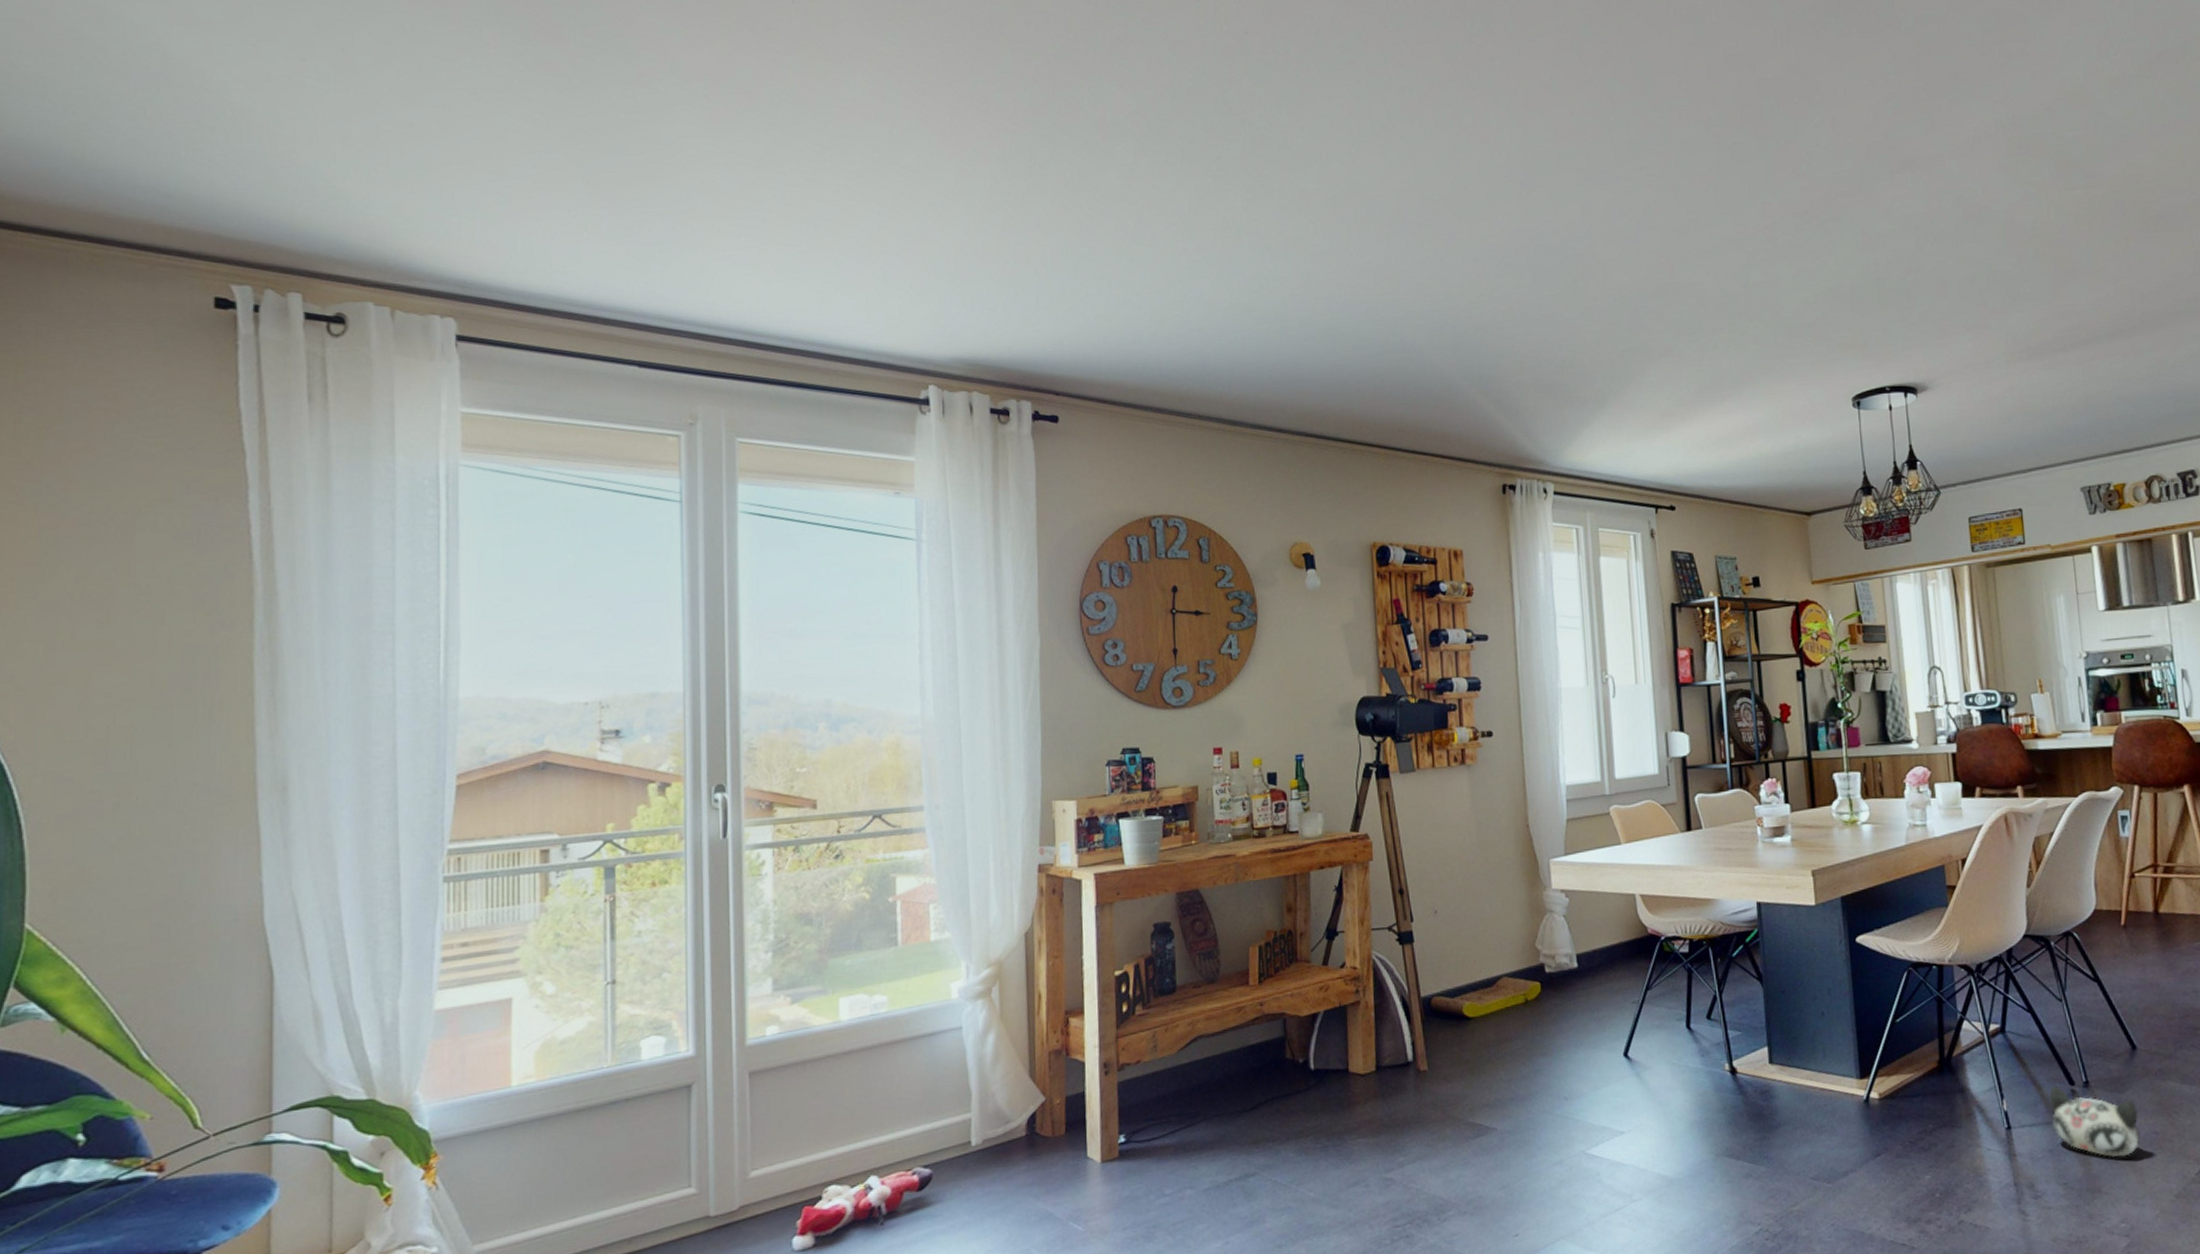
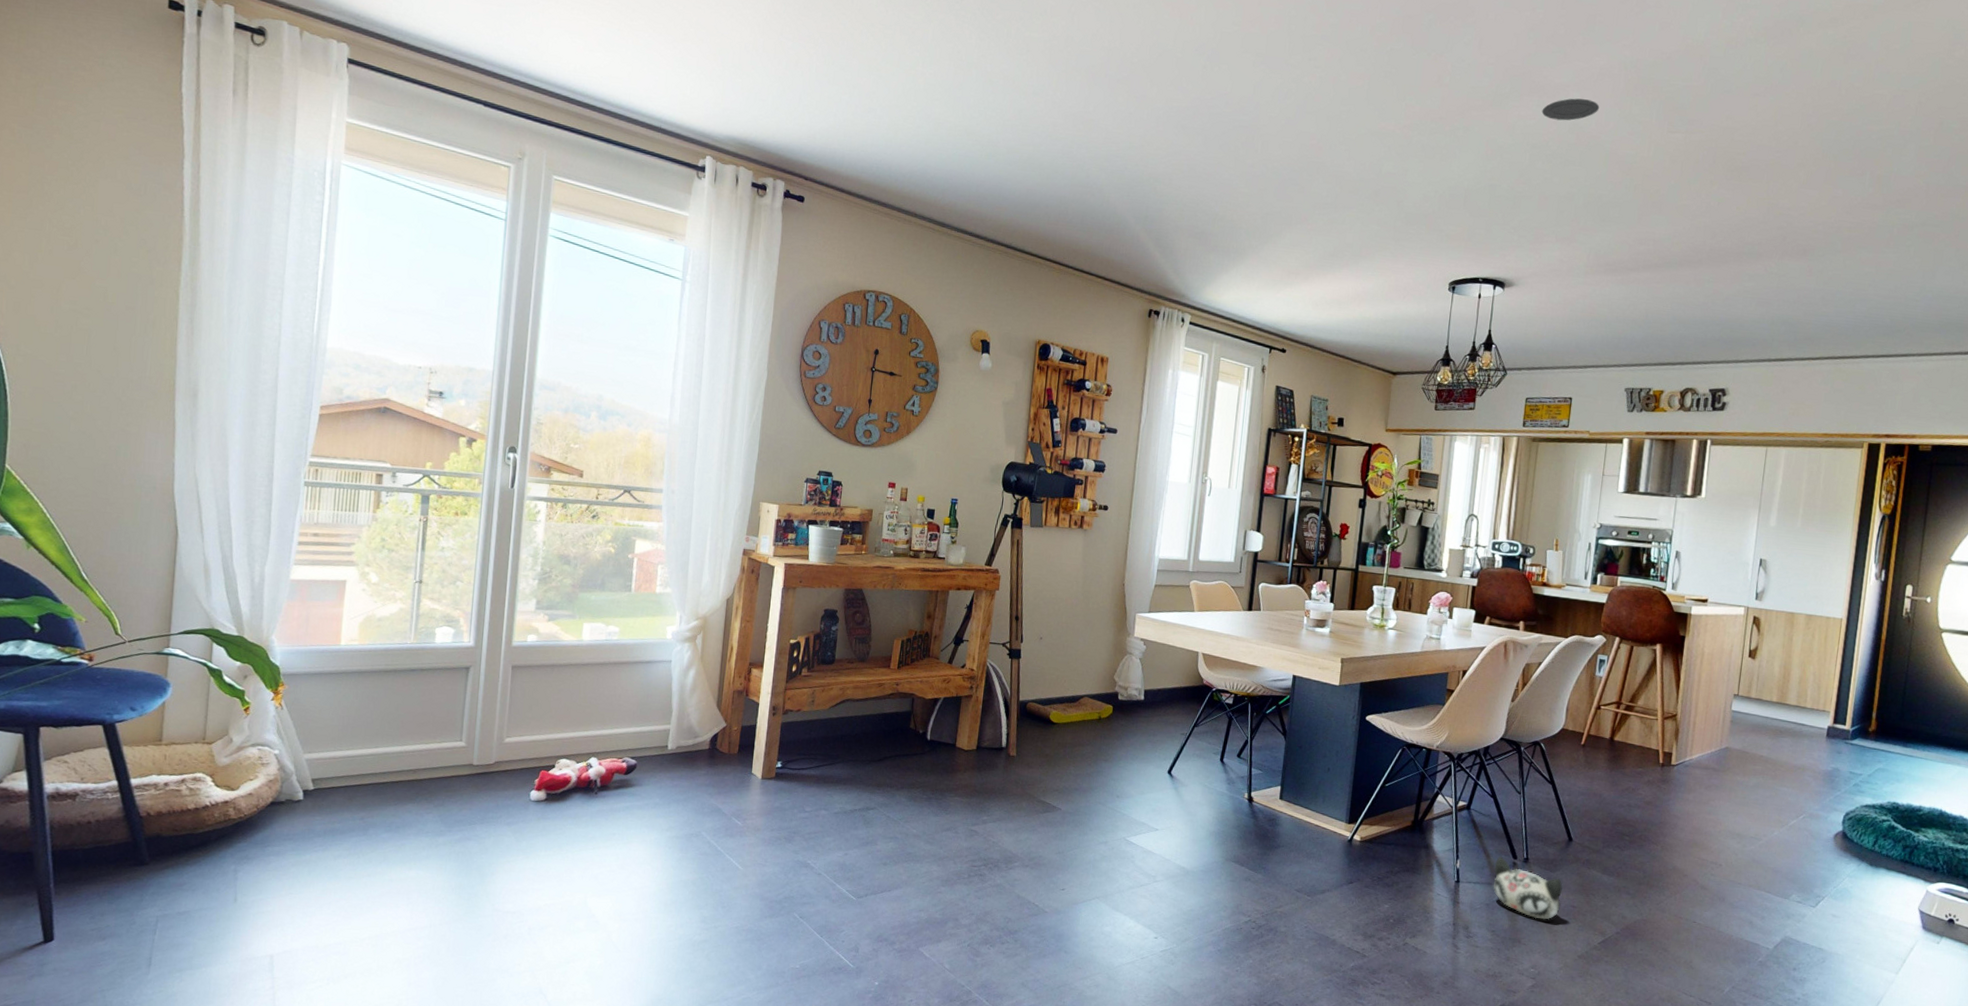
recessed light: none [1918,167,1983,195] -> present [1542,98,1600,121]

